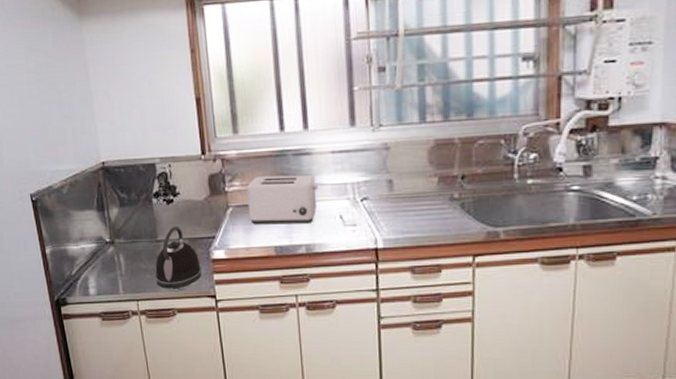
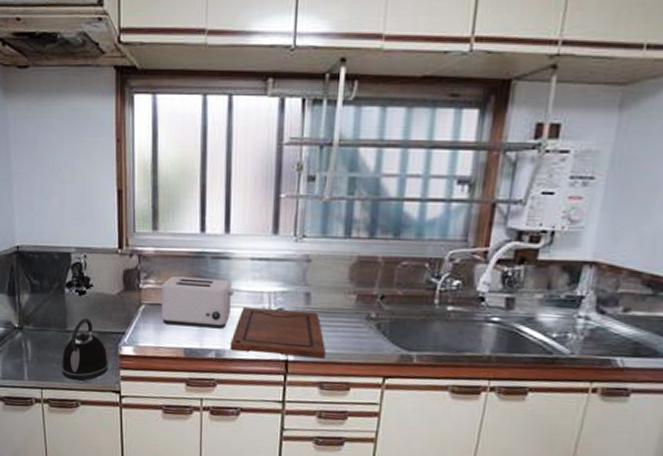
cutting board: none [319,198,415,244] -> present [230,306,326,358]

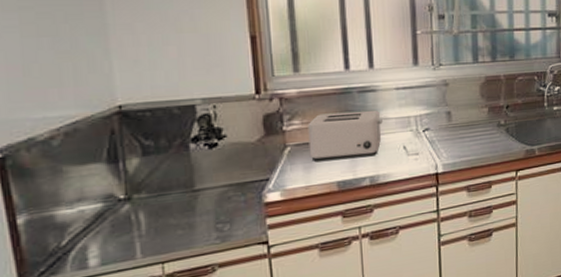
kettle: present [61,318,108,381] -> none [189,171,251,243]
cutting board: present [230,306,326,358] -> none [383,127,470,174]

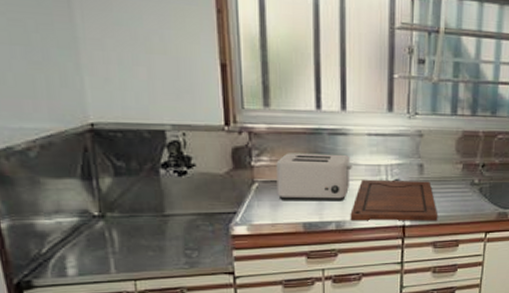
cutting board: none [383,127,470,174] -> present [350,179,438,221]

